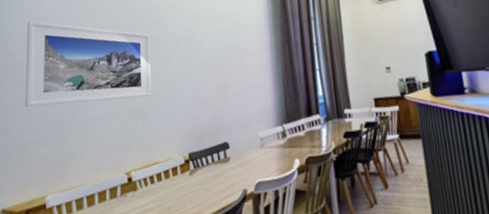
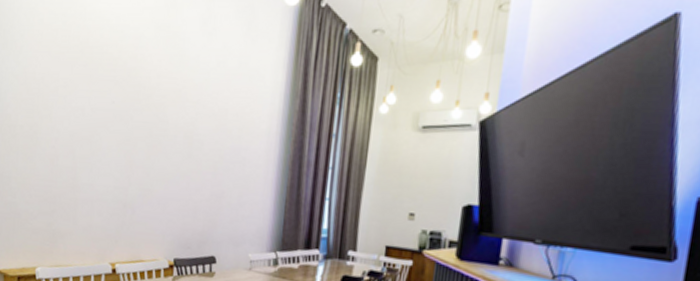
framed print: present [24,21,152,108] -> none [18,80,147,189]

